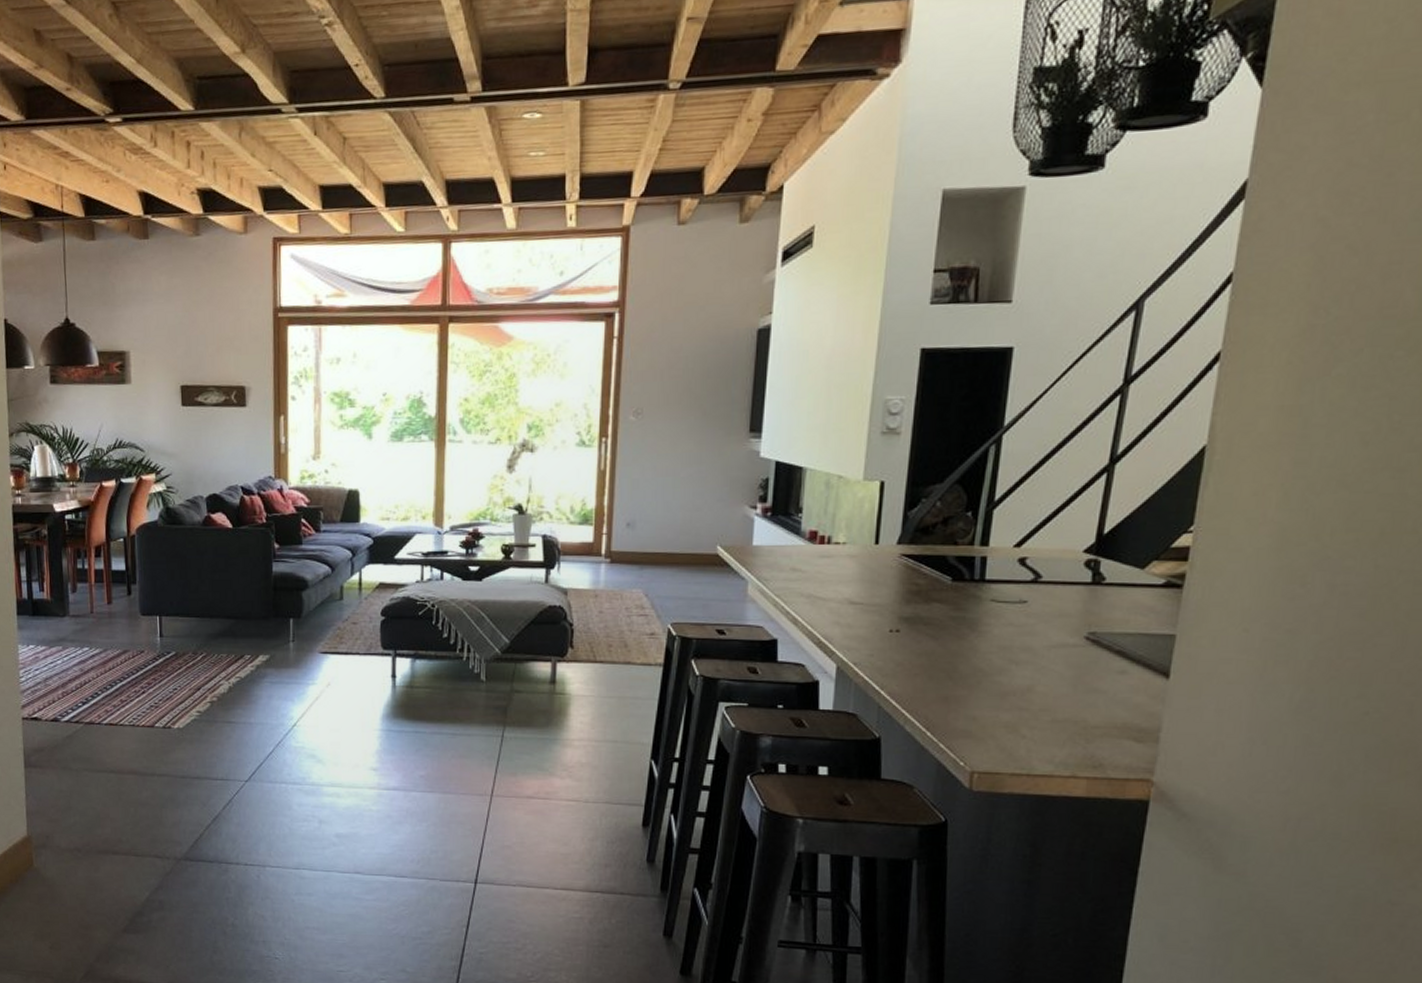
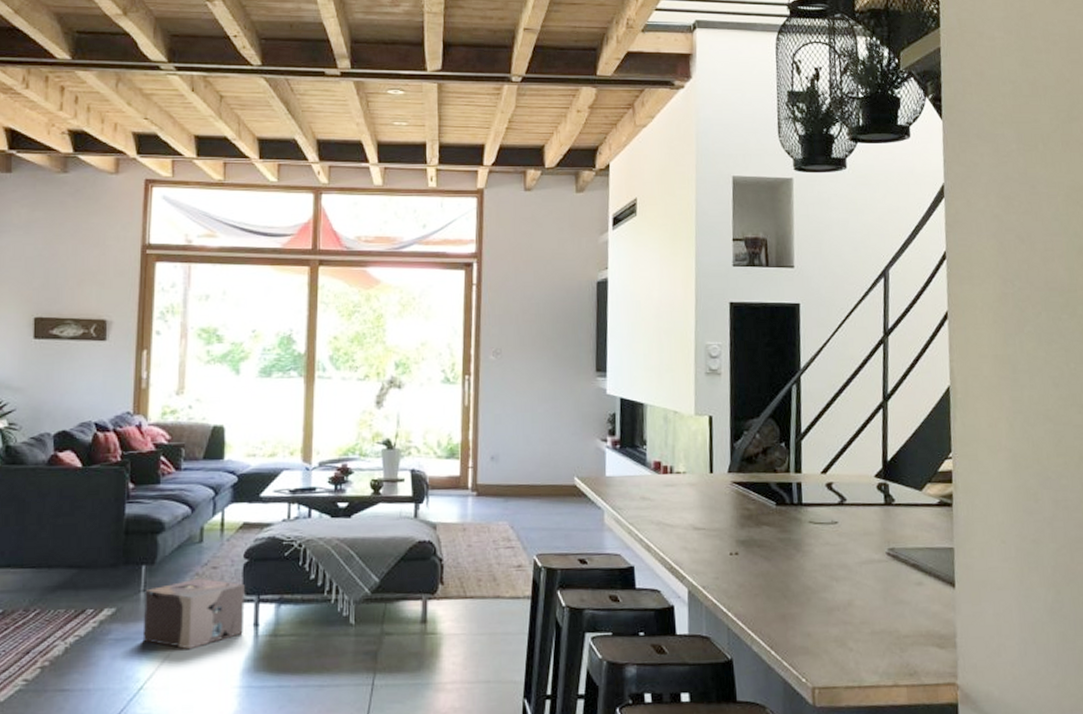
cardboard box: none [293,632,383,695] -> present [142,578,245,650]

